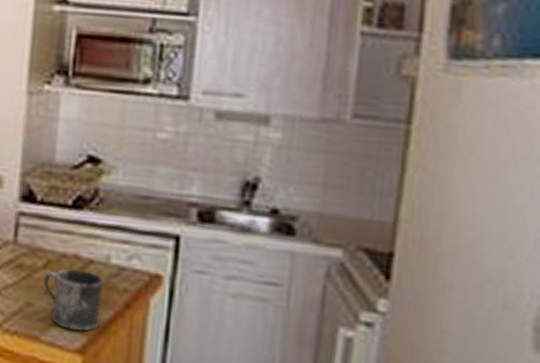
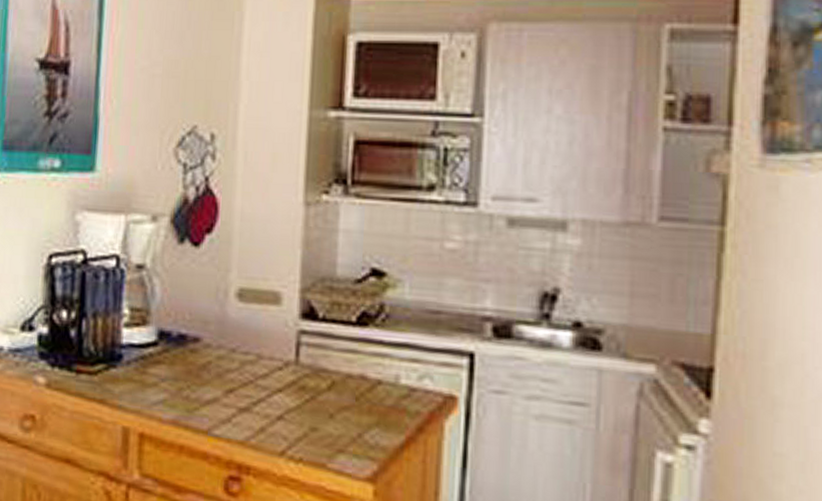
mug: present [43,268,104,332] -> none [328,389,393,459]

